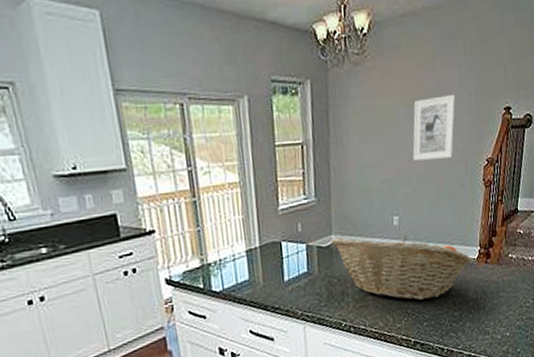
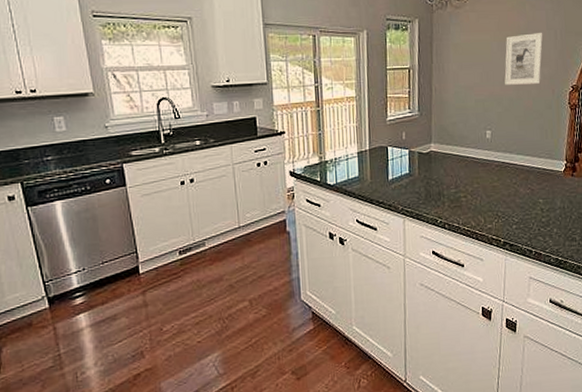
fruit basket: present [331,236,473,300] -> none [431,146,560,205]

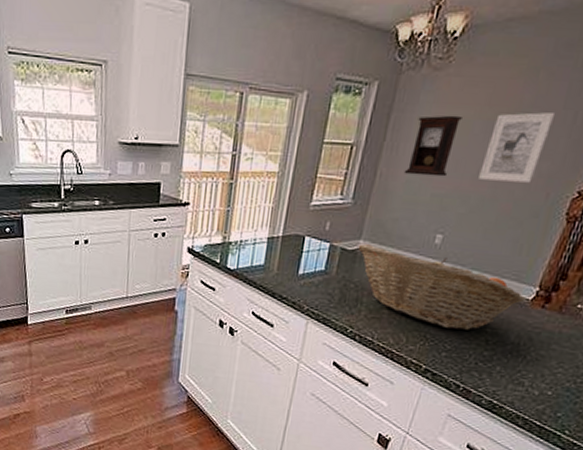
fruit basket: none [431,146,560,205] -> present [357,244,526,331]
pendulum clock: none [451,40,483,87] -> present [404,115,462,177]

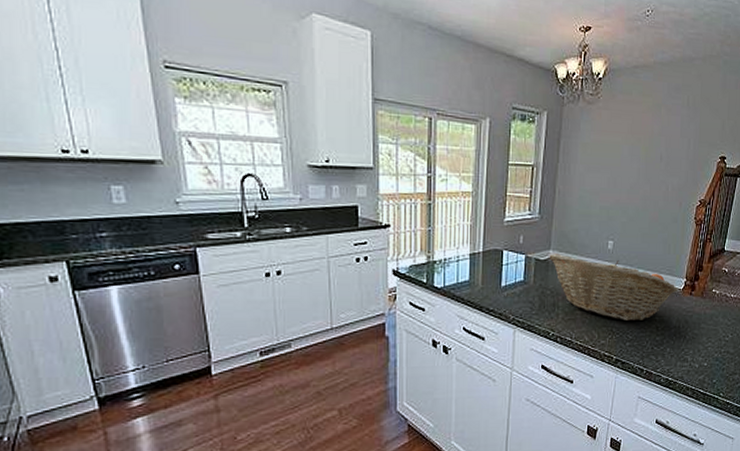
pendulum clock: present [404,115,462,177] -> none [577,141,614,192]
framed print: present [479,112,556,183] -> none [632,139,676,195]

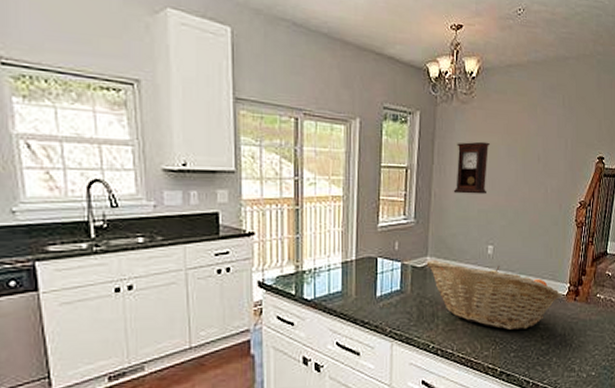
pendulum clock: none [577,141,614,192] -> present [453,141,490,195]

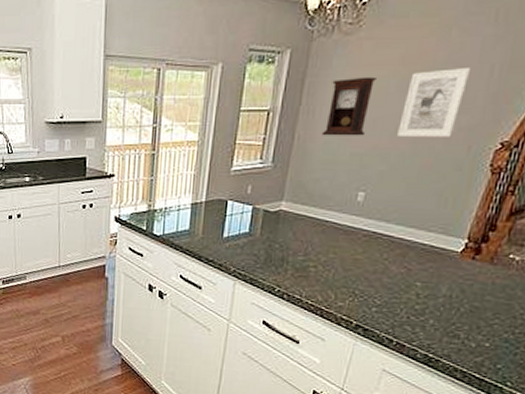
fruit basket: present [426,260,562,330] -> none [280,205,455,285]
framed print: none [511,140,554,197] -> present [397,68,472,137]

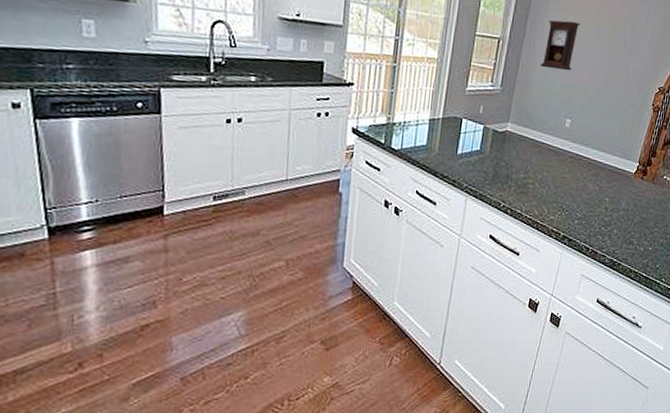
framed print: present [397,68,472,137] -> none [594,24,641,80]

